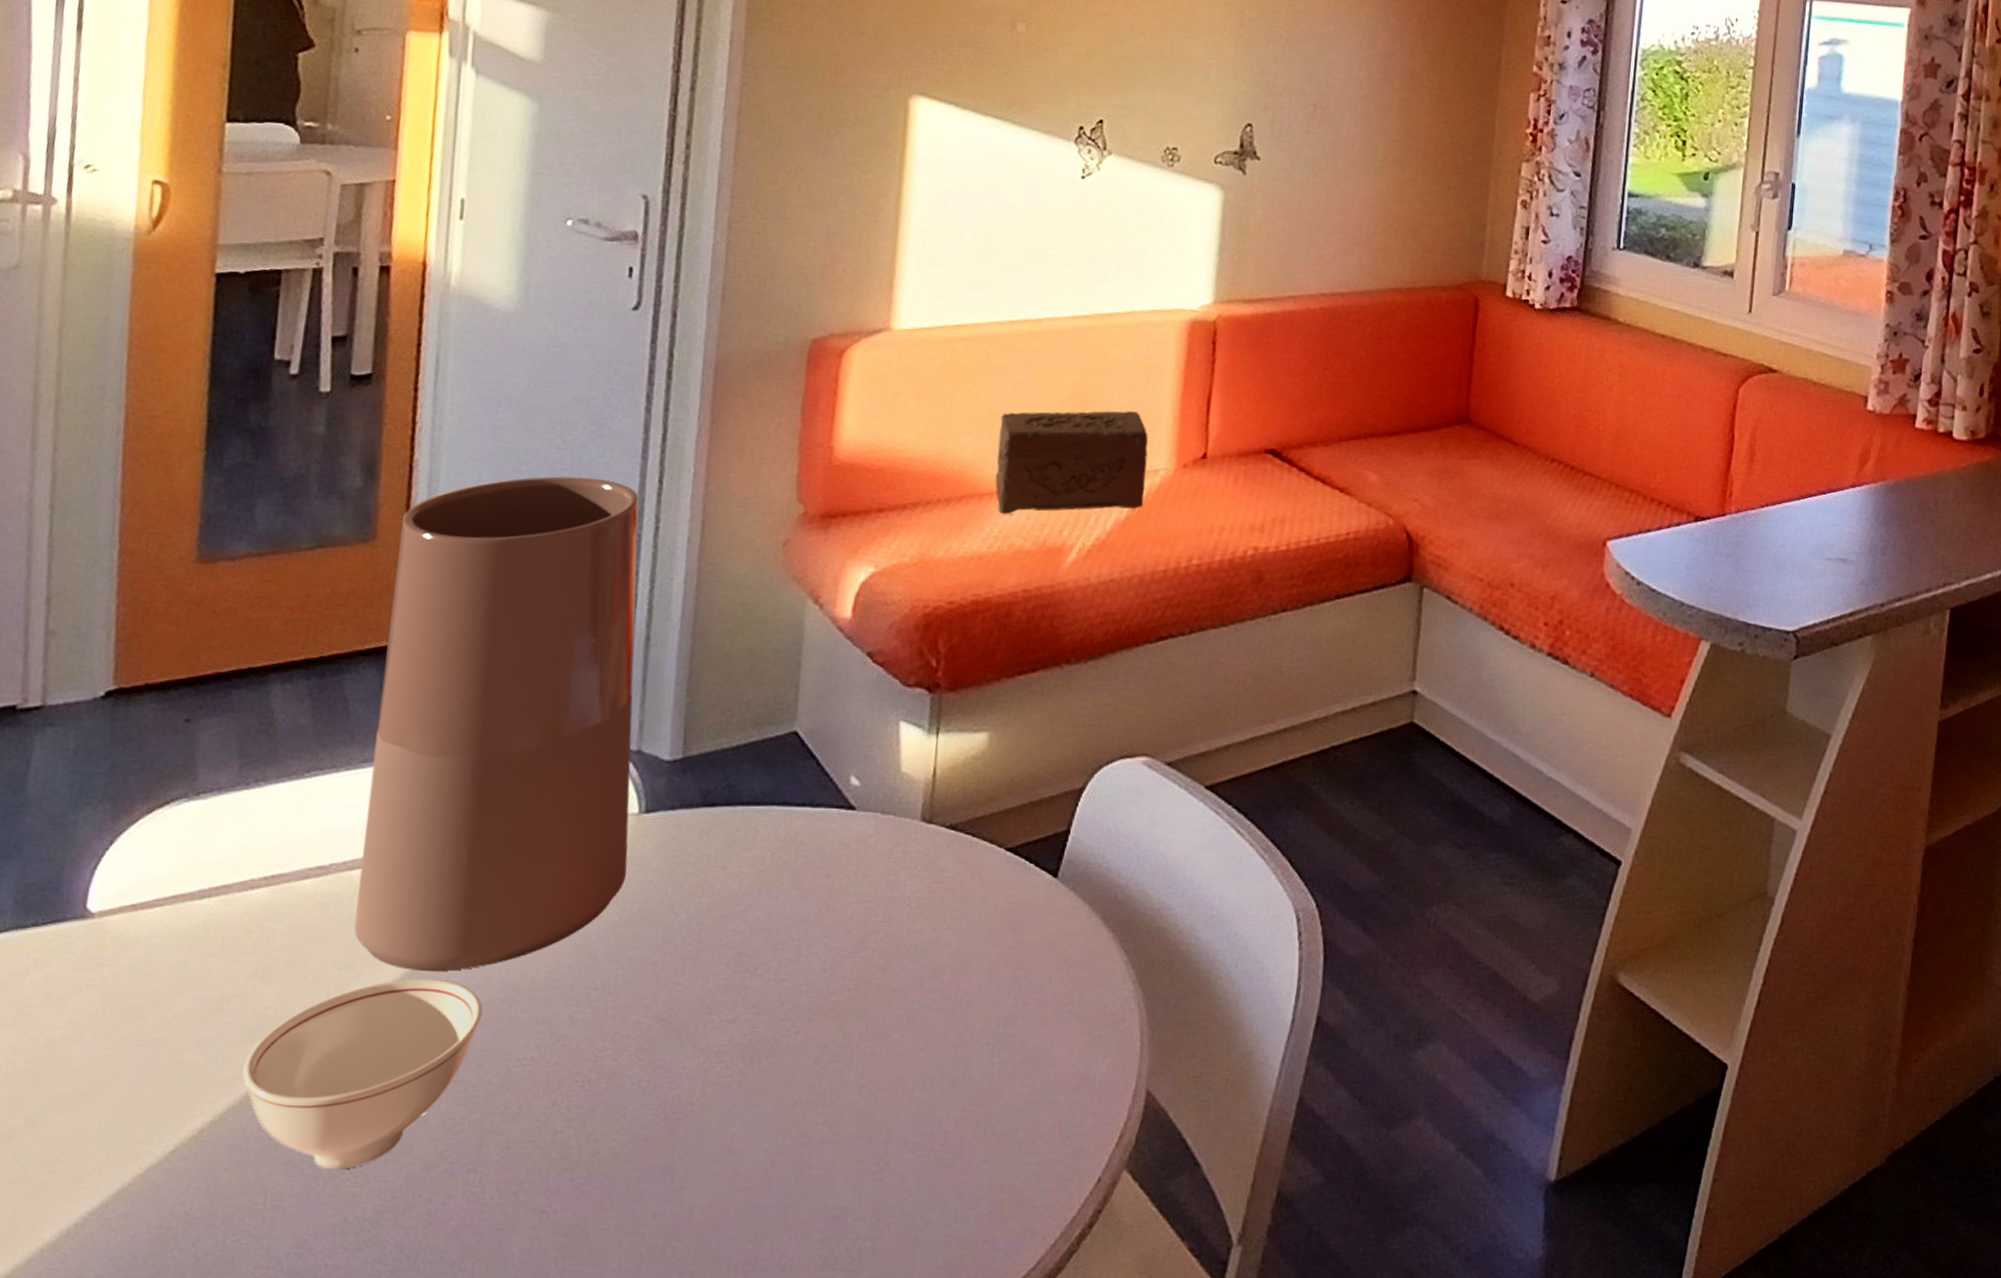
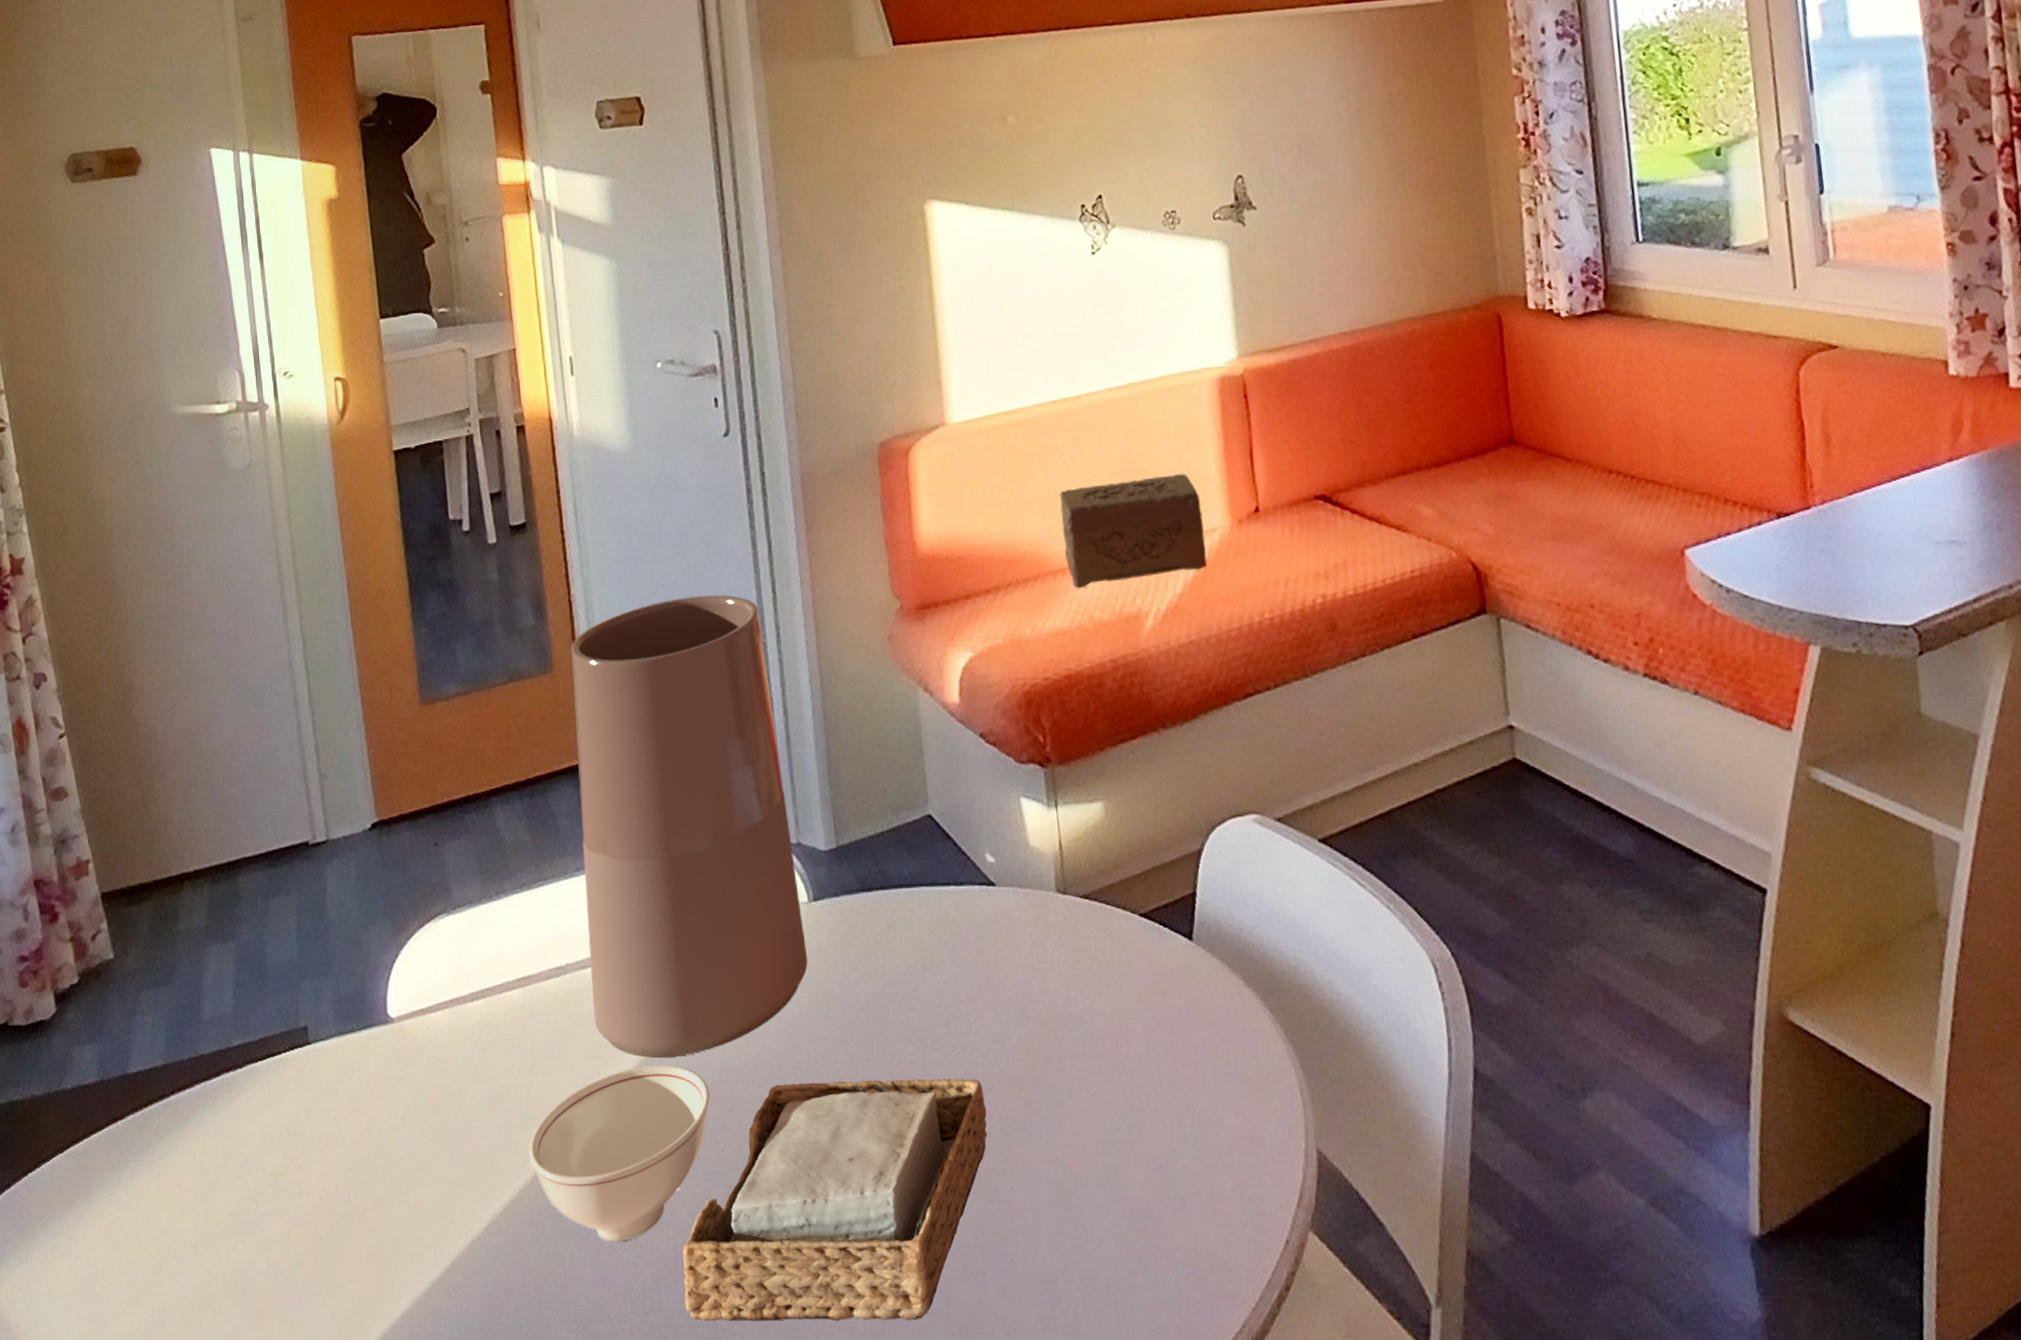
napkin holder: none [408,1003,803,1257] -> present [683,1078,987,1322]

